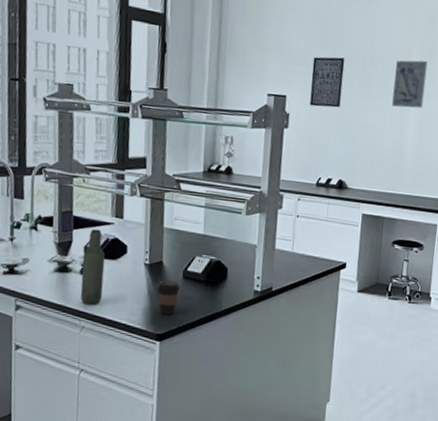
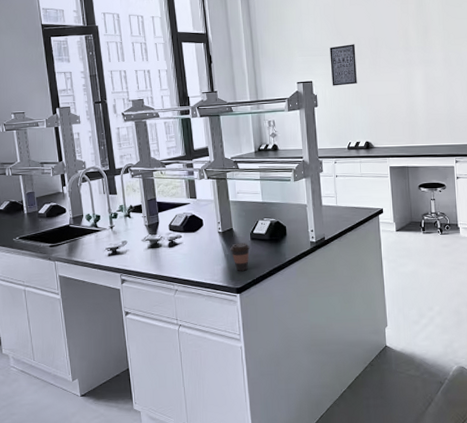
bottle: present [80,229,106,305] -> none [169,210,189,271]
wall art: present [392,60,428,109] -> none [398,36,425,76]

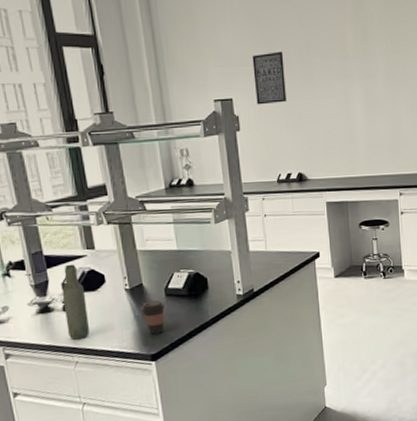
bottle: none [169,210,189,271] -> present [62,264,90,340]

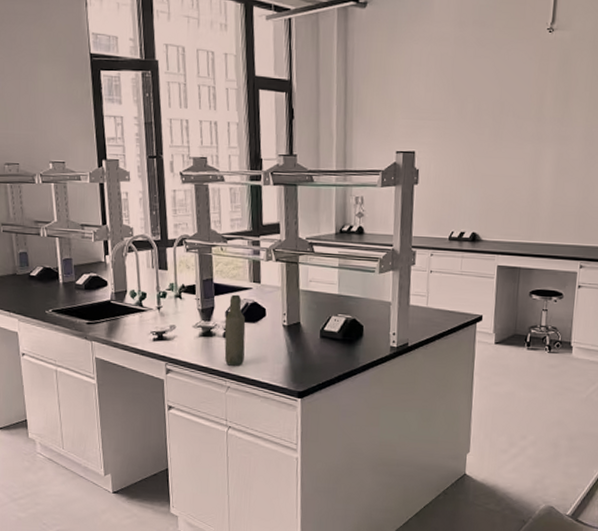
coffee cup: present [141,300,166,335] -> none [295,340,319,373]
wall art: present [252,51,287,105] -> none [439,108,475,160]

